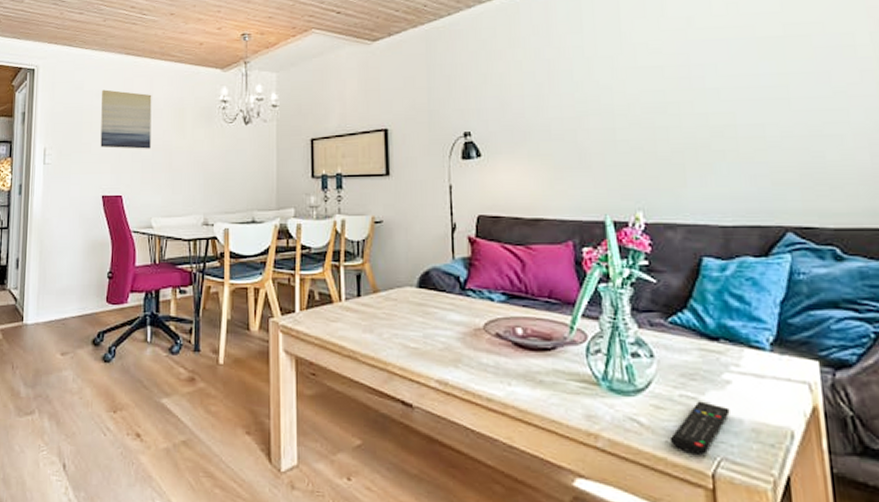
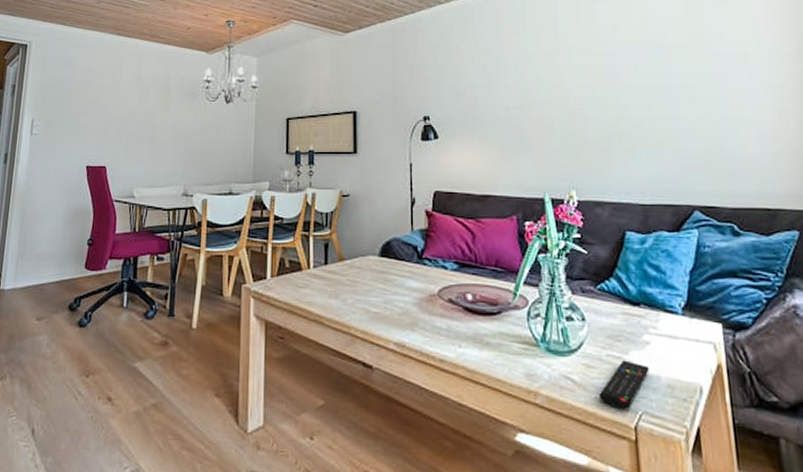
wall art: present [100,89,152,149] -> none [87,66,140,123]

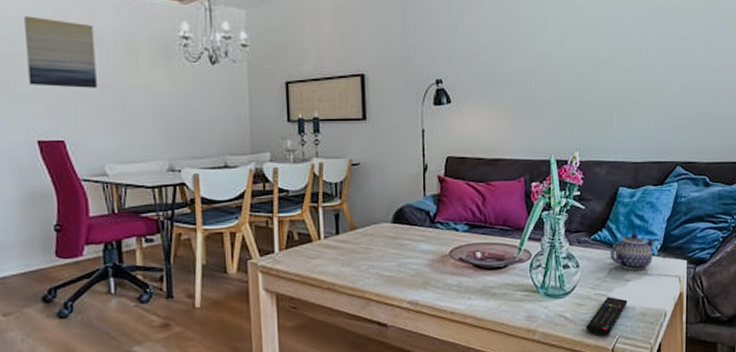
wall art: none [87,66,140,123] -> present [23,16,97,88]
teapot: none [621,286,678,332] -> present [610,233,656,271]

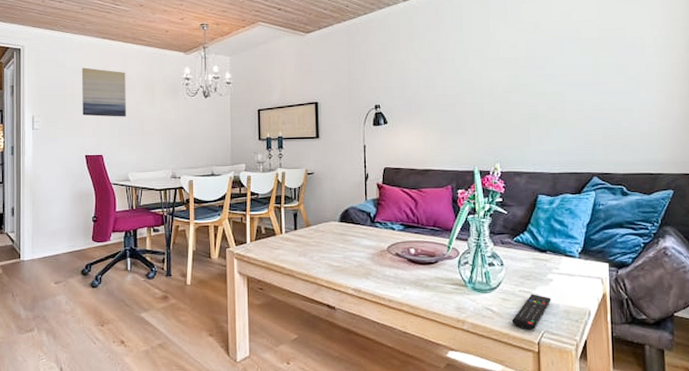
teapot: present [610,233,656,271] -> none [532,237,577,271]

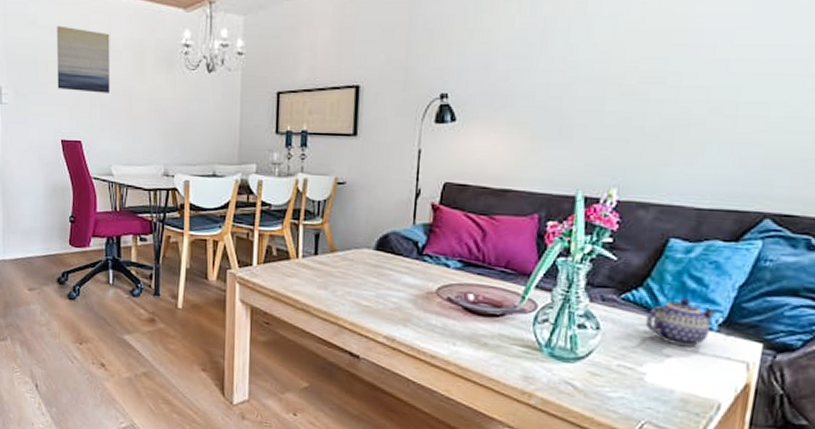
remote control: present [512,294,551,330] -> none [599,371,664,417]
teapot: none [532,237,577,271] -> present [645,299,718,347]

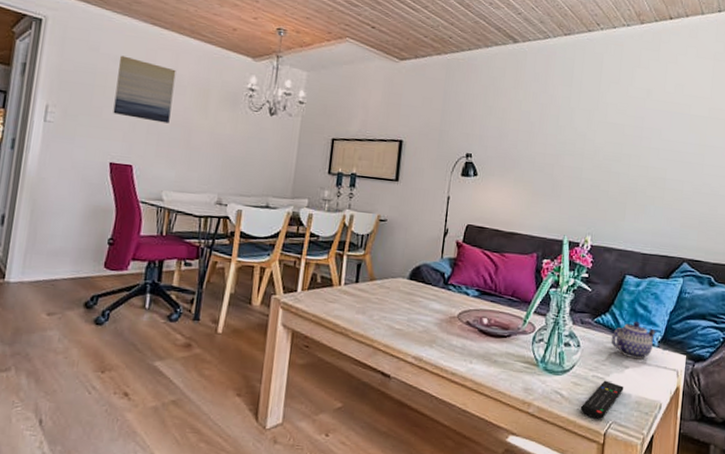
remote control: none [599,371,664,417] -> present [580,380,624,419]

